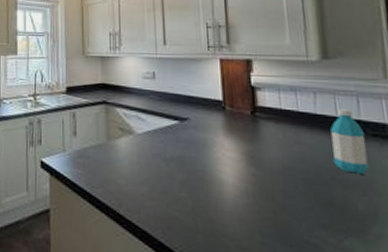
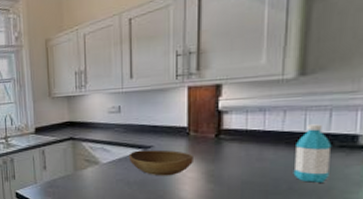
bowl: none [164,122,232,155] -> present [128,150,193,176]

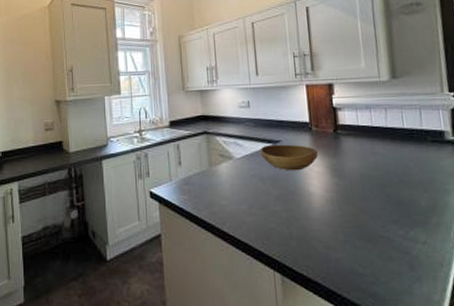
water bottle: present [293,124,332,182] -> none [399,121,429,175]

